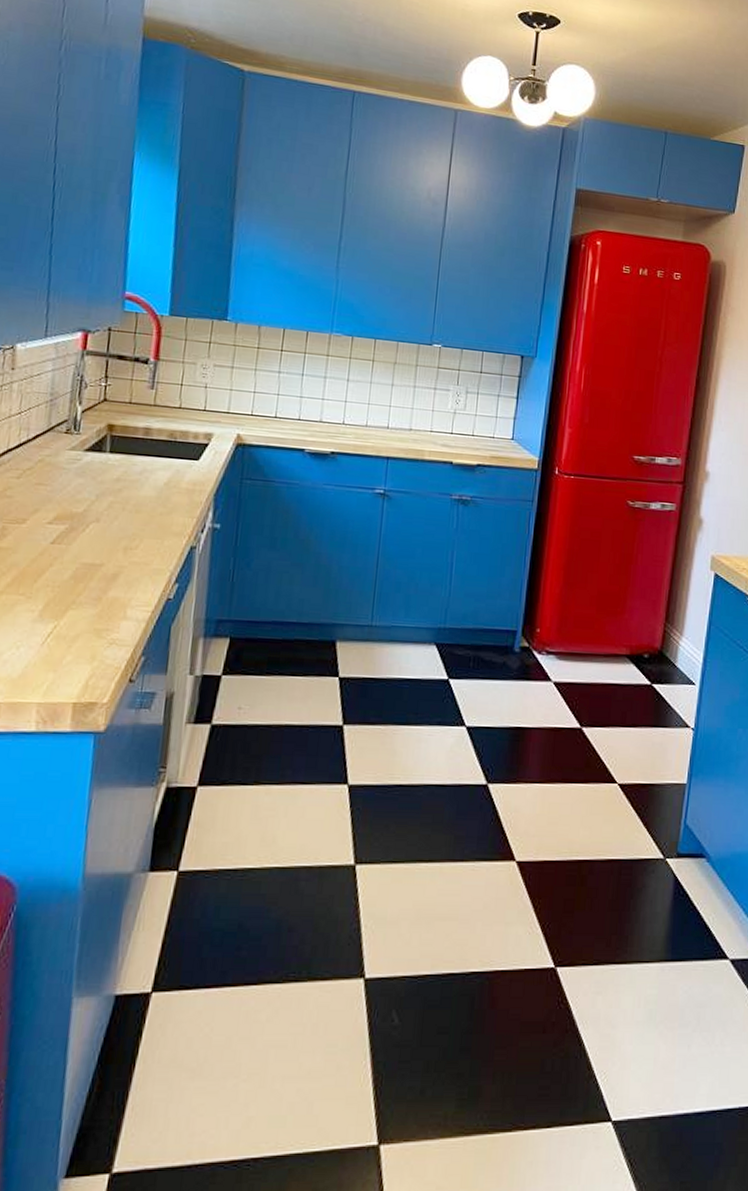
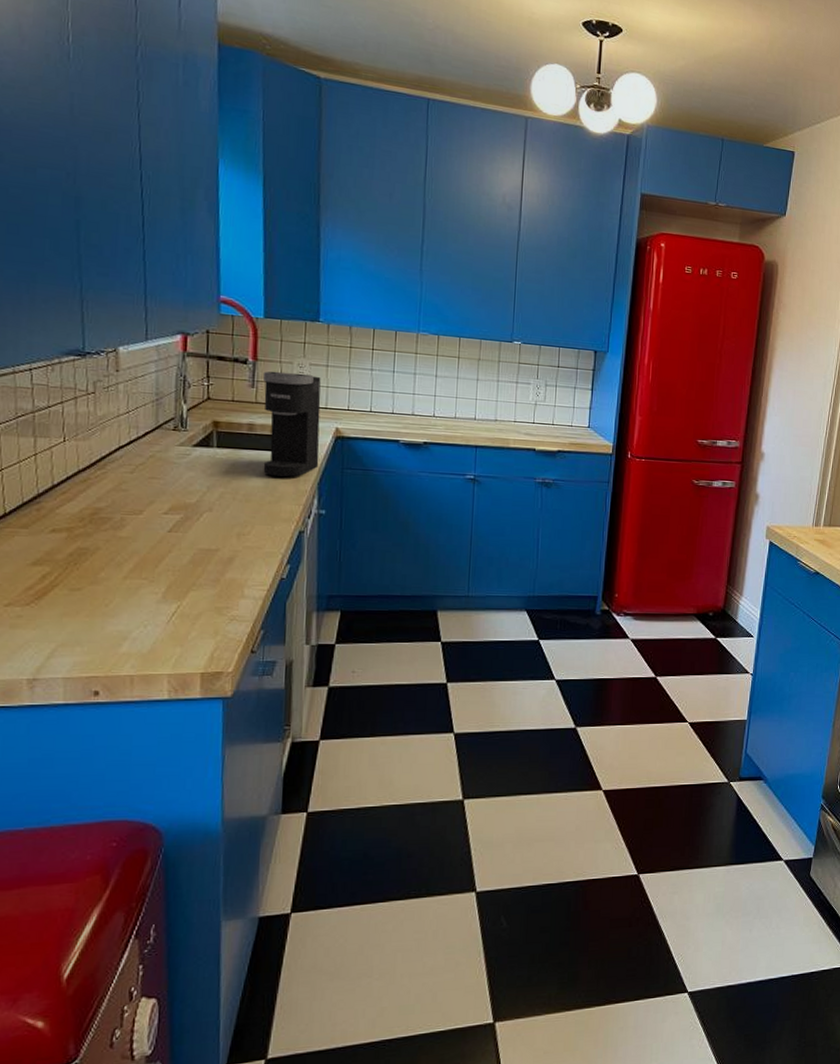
coffee maker: none [156,371,225,487] -> present [263,371,321,477]

